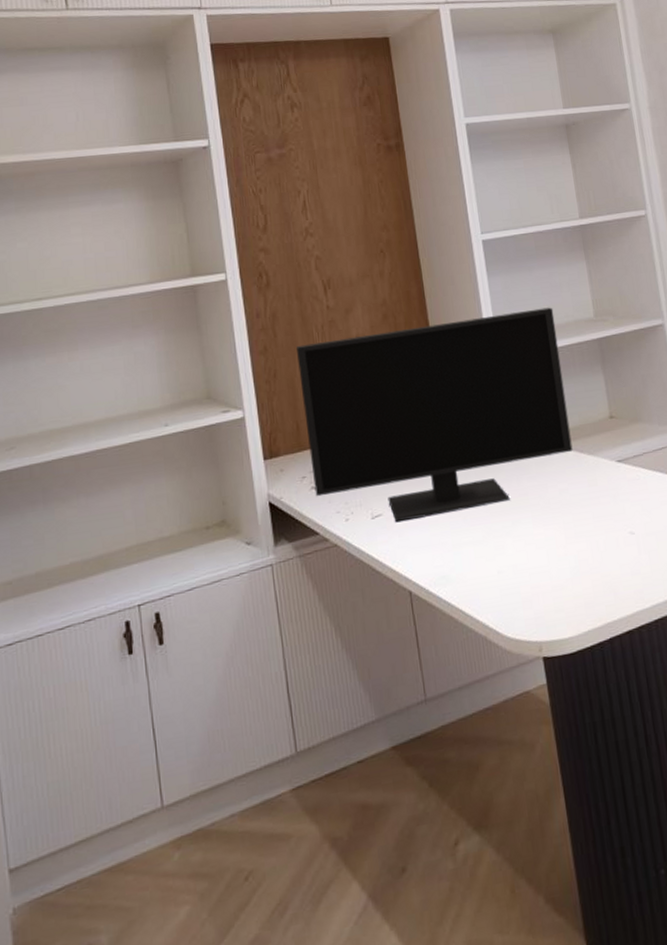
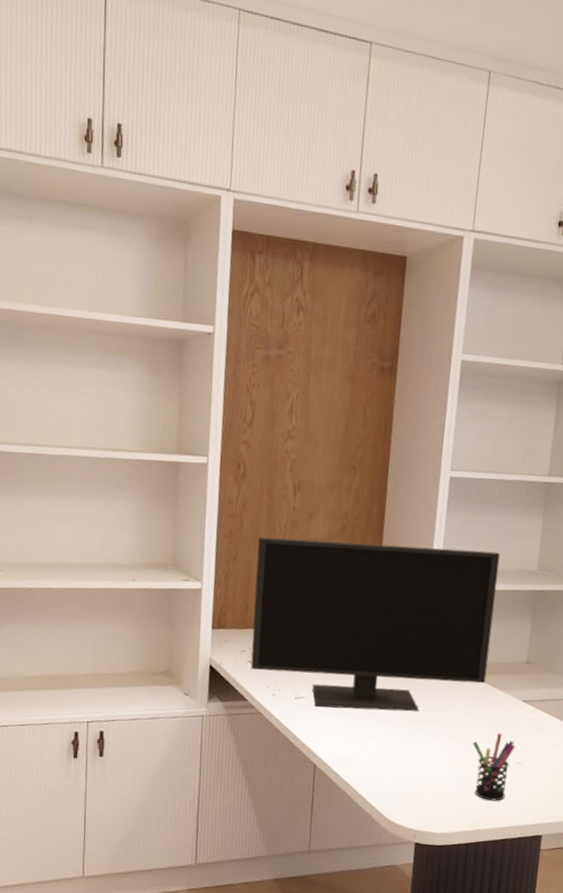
pen holder: none [577,503,627,585] -> present [472,732,516,801]

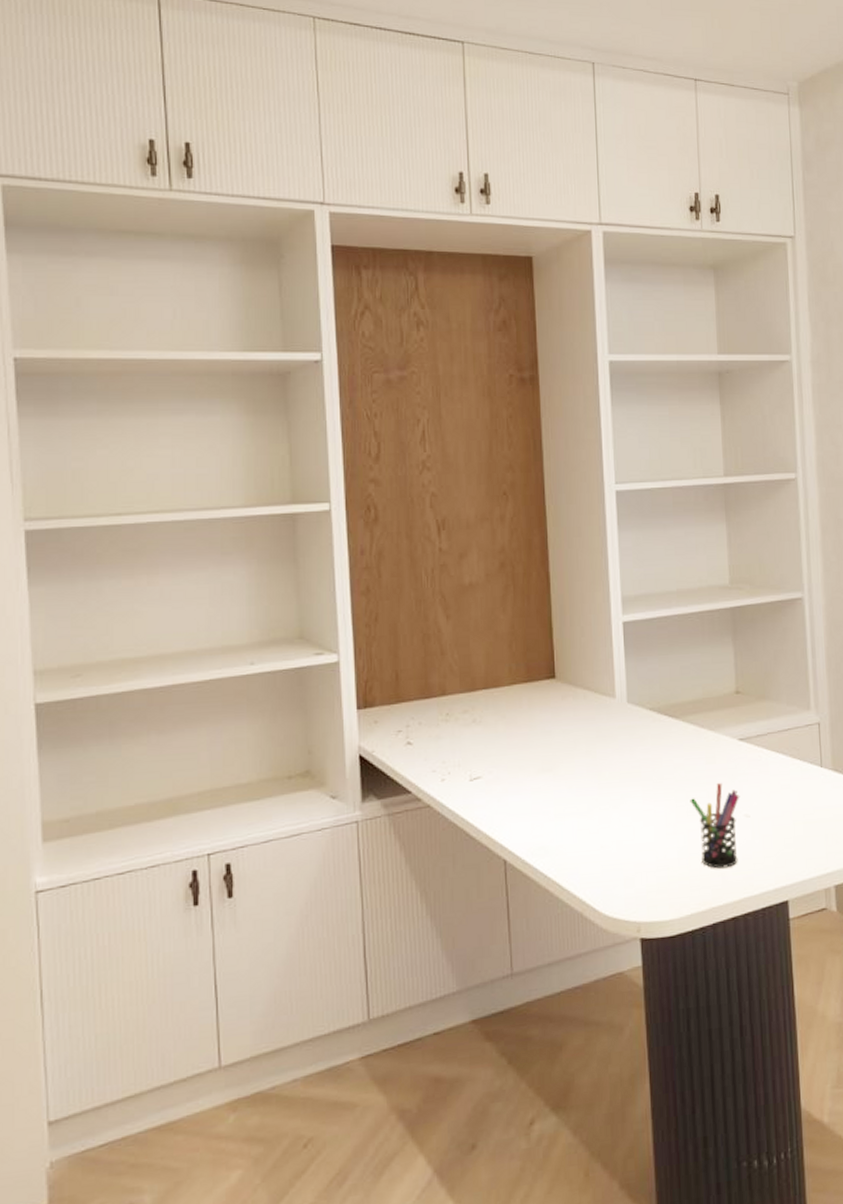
monitor: present [250,536,501,712] -> none [402,569,693,787]

